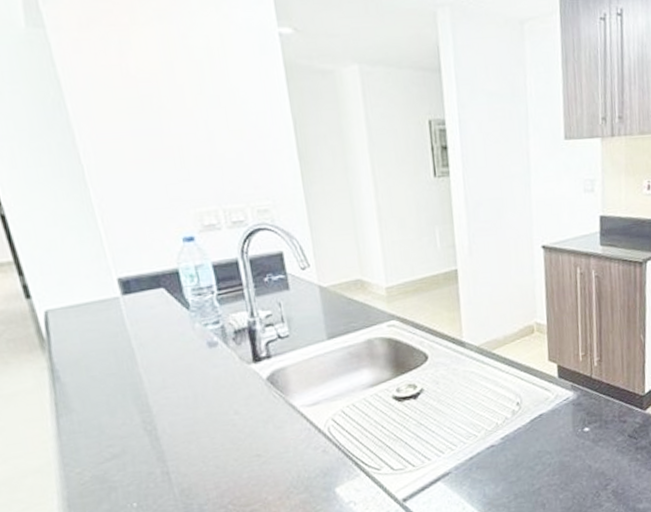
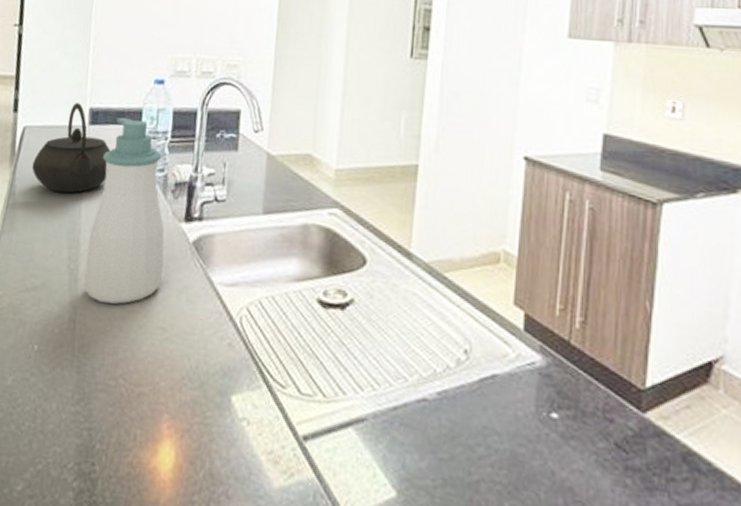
kettle: none [69,276,159,367] -> present [32,103,111,194]
soap bottle: none [148,280,246,451] -> present [84,118,165,304]

